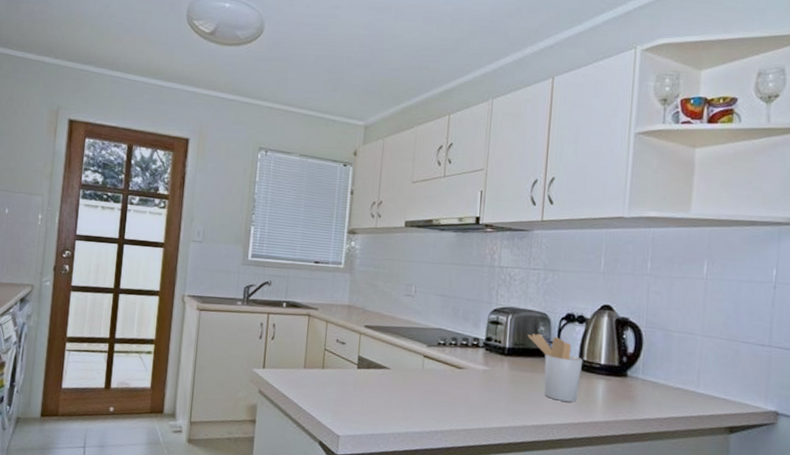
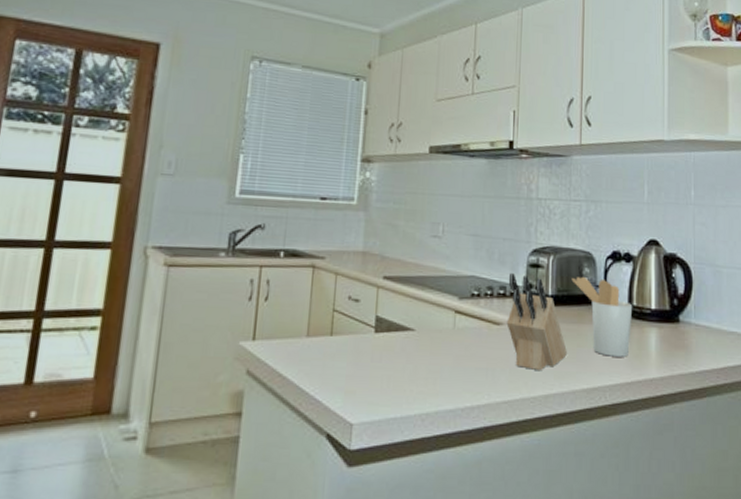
knife block: none [468,328,520,408] -> present [506,273,567,371]

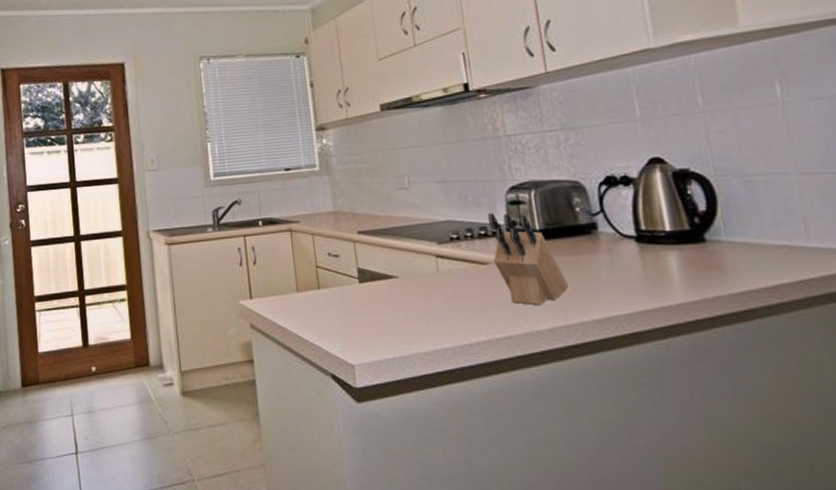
utensil holder: present [571,277,633,357] -> none [560,207,645,285]

